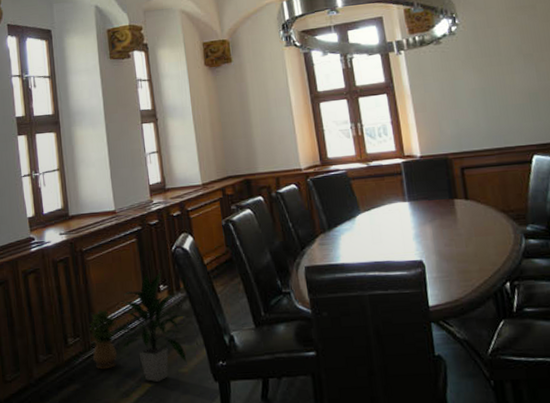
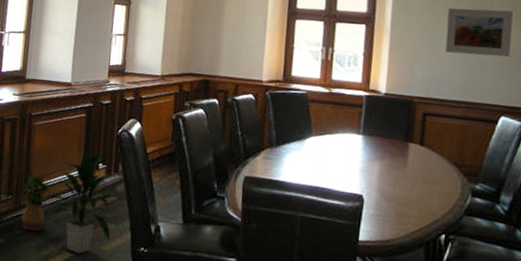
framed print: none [460,53,527,105] -> present [444,7,514,58]

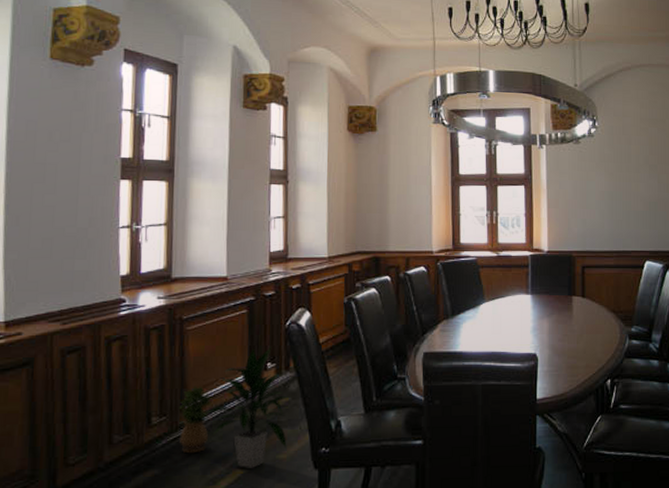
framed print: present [444,7,514,58] -> none [594,162,648,207]

